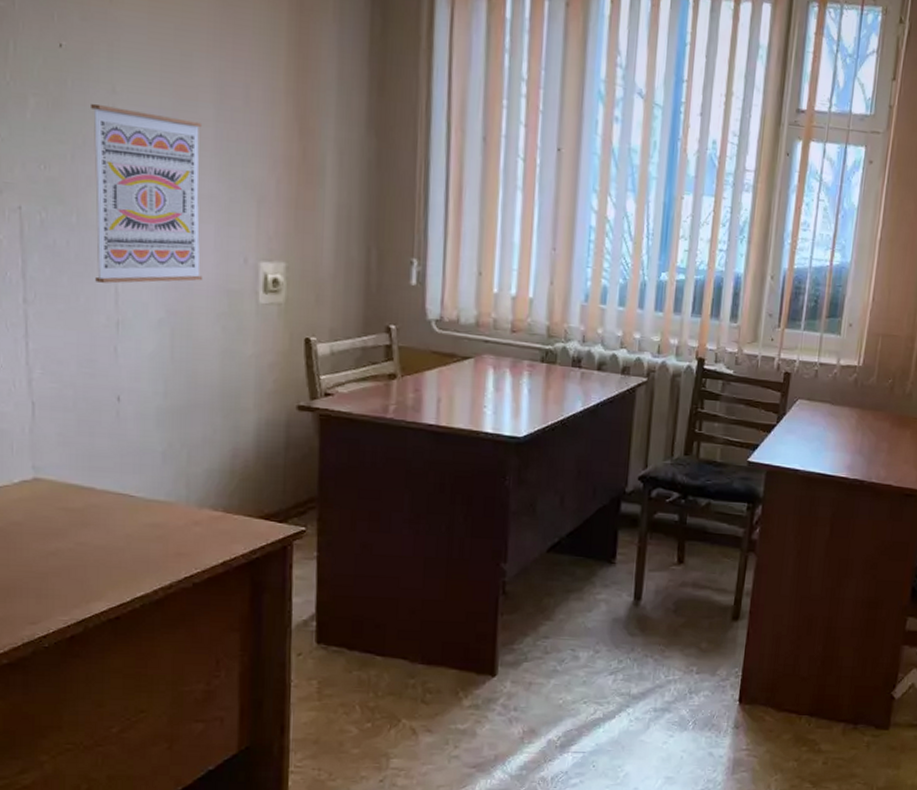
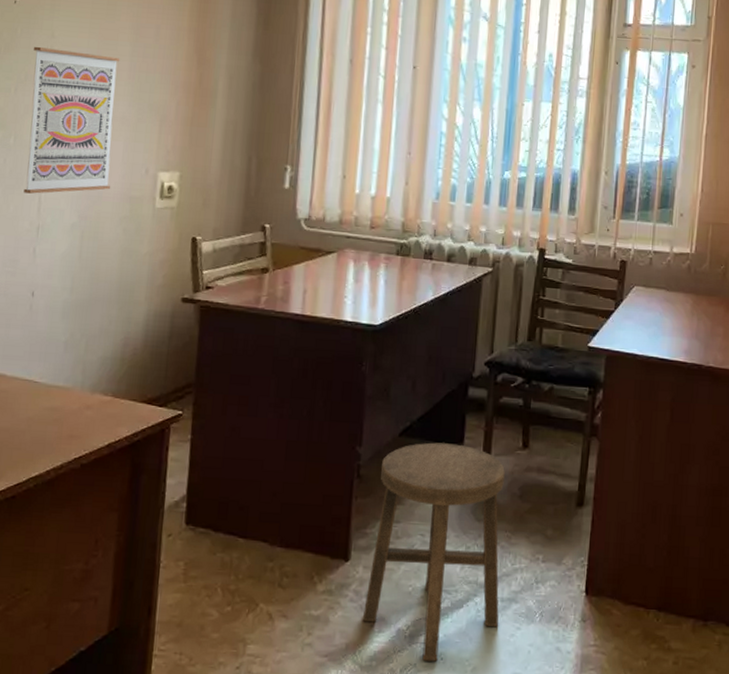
stool: none [511,558,659,769] -> present [362,442,505,662]

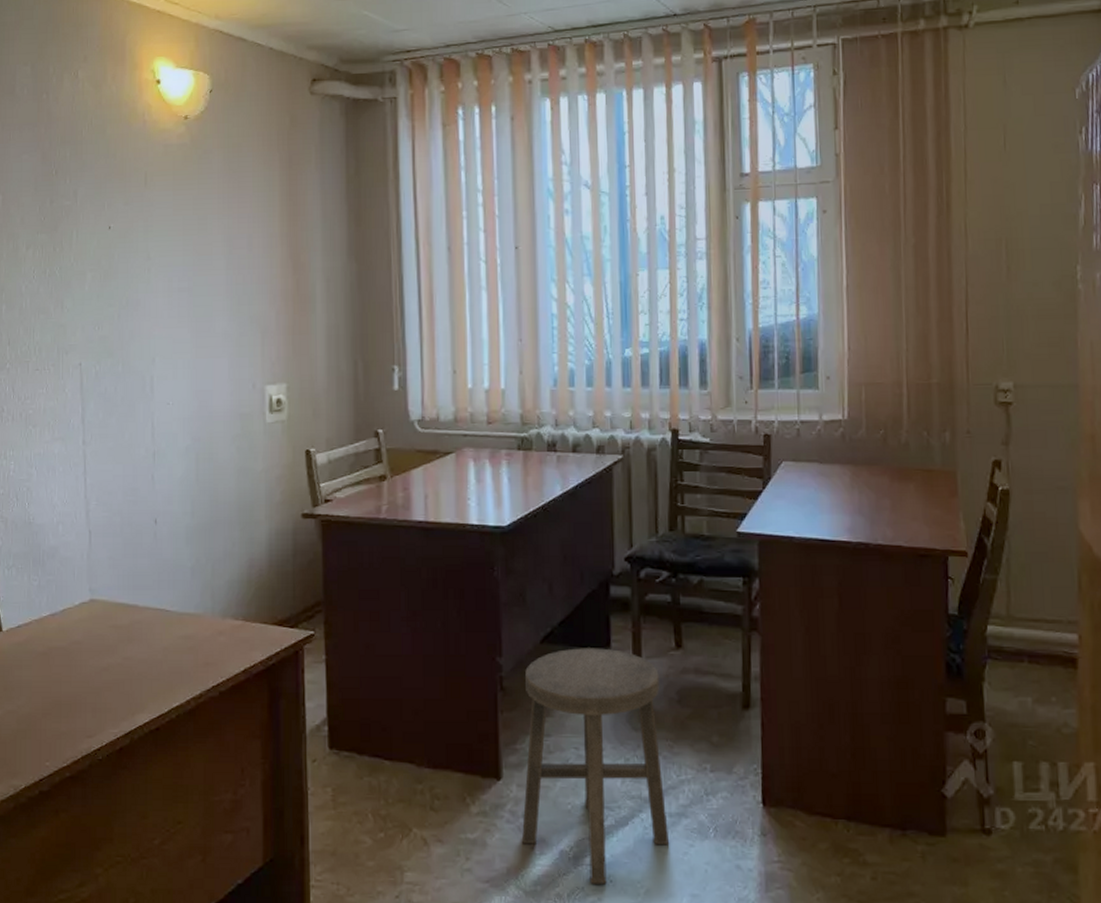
wall art: present [24,47,120,194] -> none [132,270,219,420]

